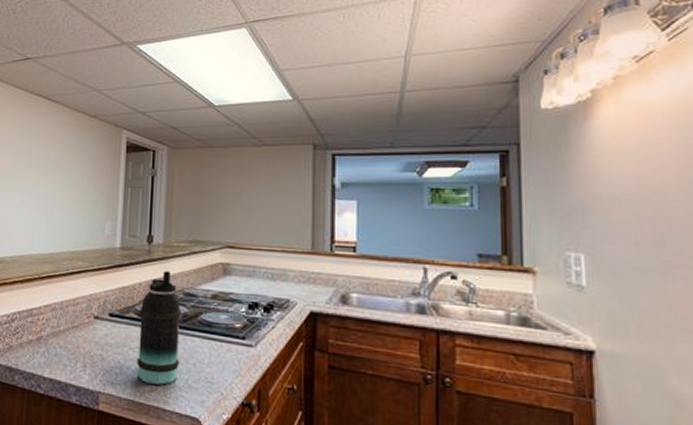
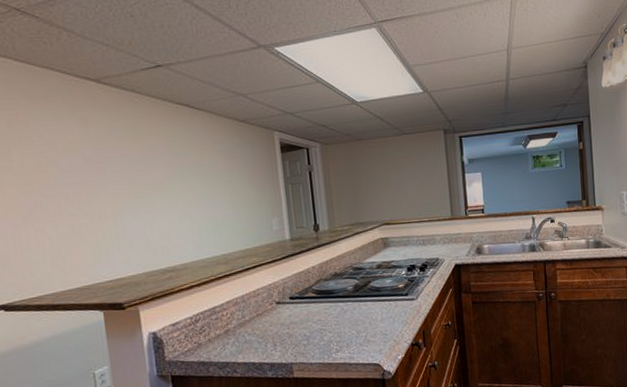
bottle: present [137,270,181,385] -> none [316,252,358,347]

